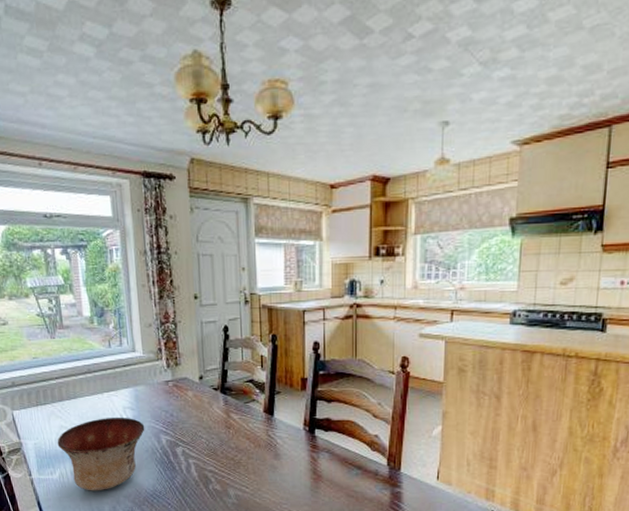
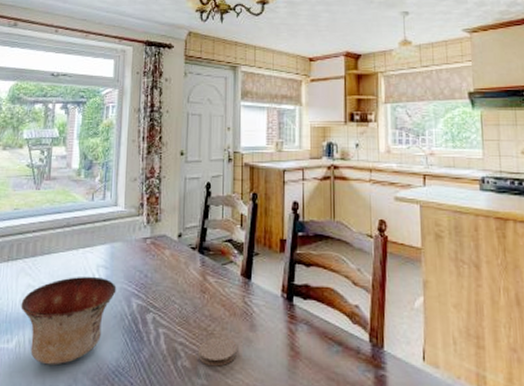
coaster: none [226,466,263,489] -> present [197,337,237,367]

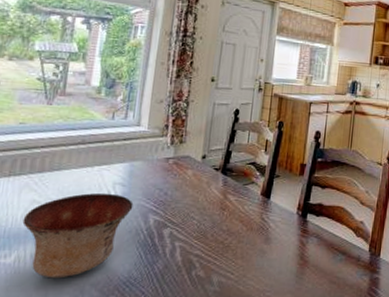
coaster: present [197,337,237,367] -> none [212,250,251,275]

